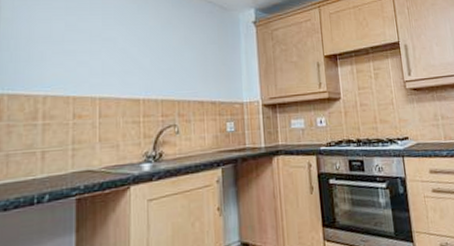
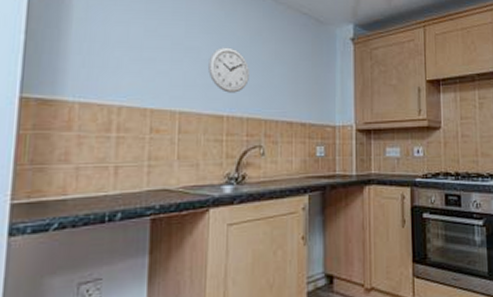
wall clock: none [124,36,162,78] -> present [208,47,249,93]

